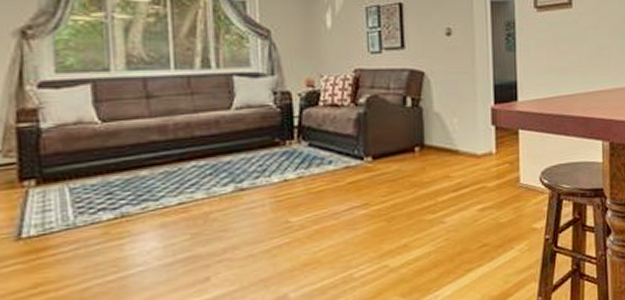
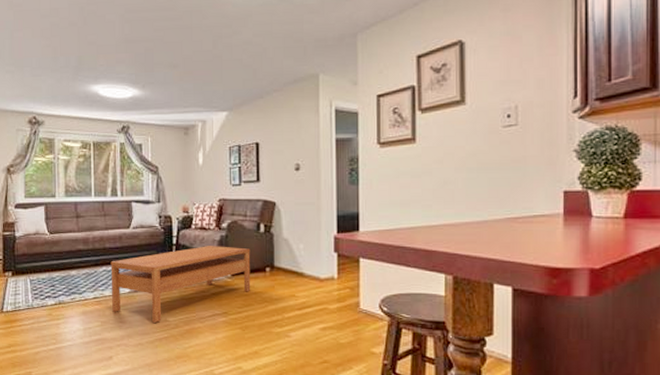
coffee table: none [203,125,397,227] -> present [110,246,251,323]

